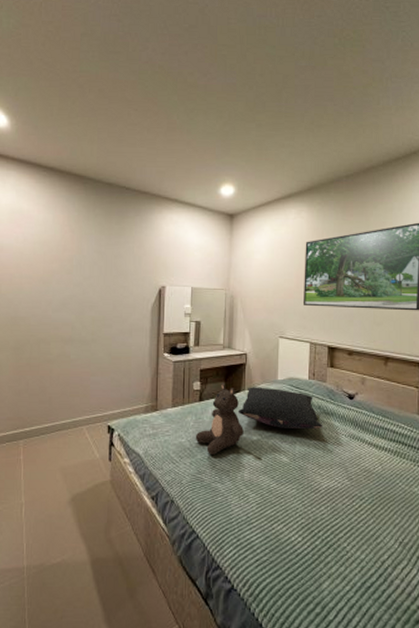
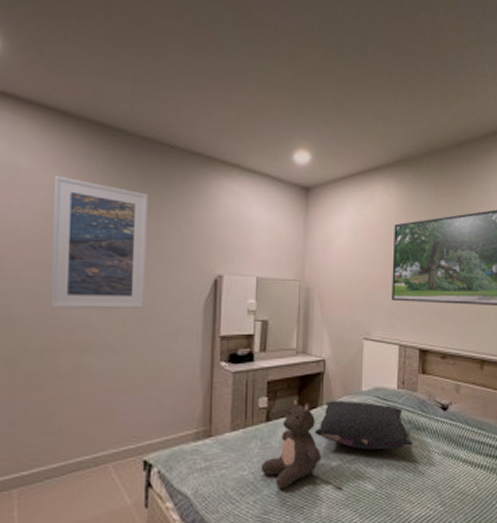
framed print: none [43,214,110,312] -> present [49,175,148,309]

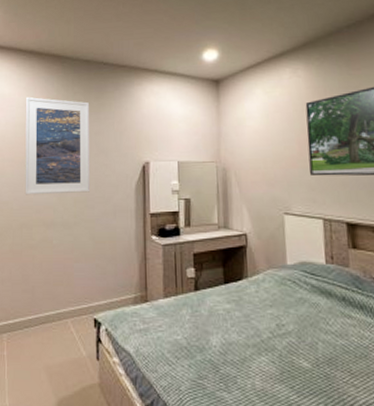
teddy bear: present [260,397,321,490] -> none [192,268,250,357]
pillow: present [315,400,414,450] -> none [242,273,351,326]

